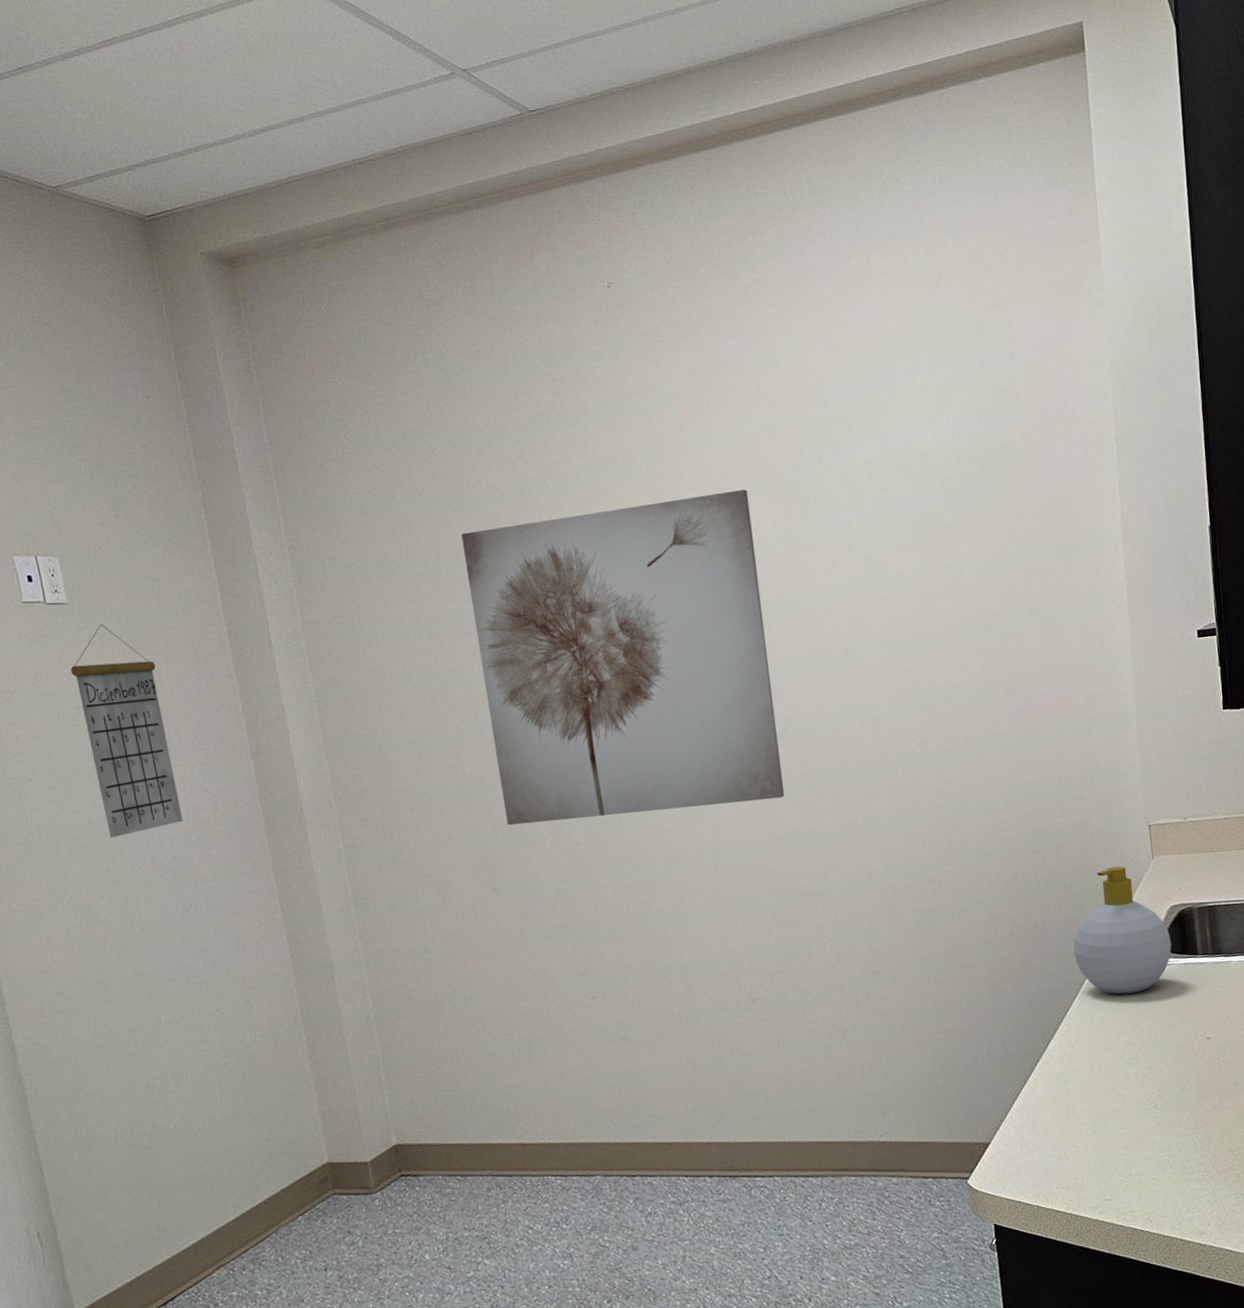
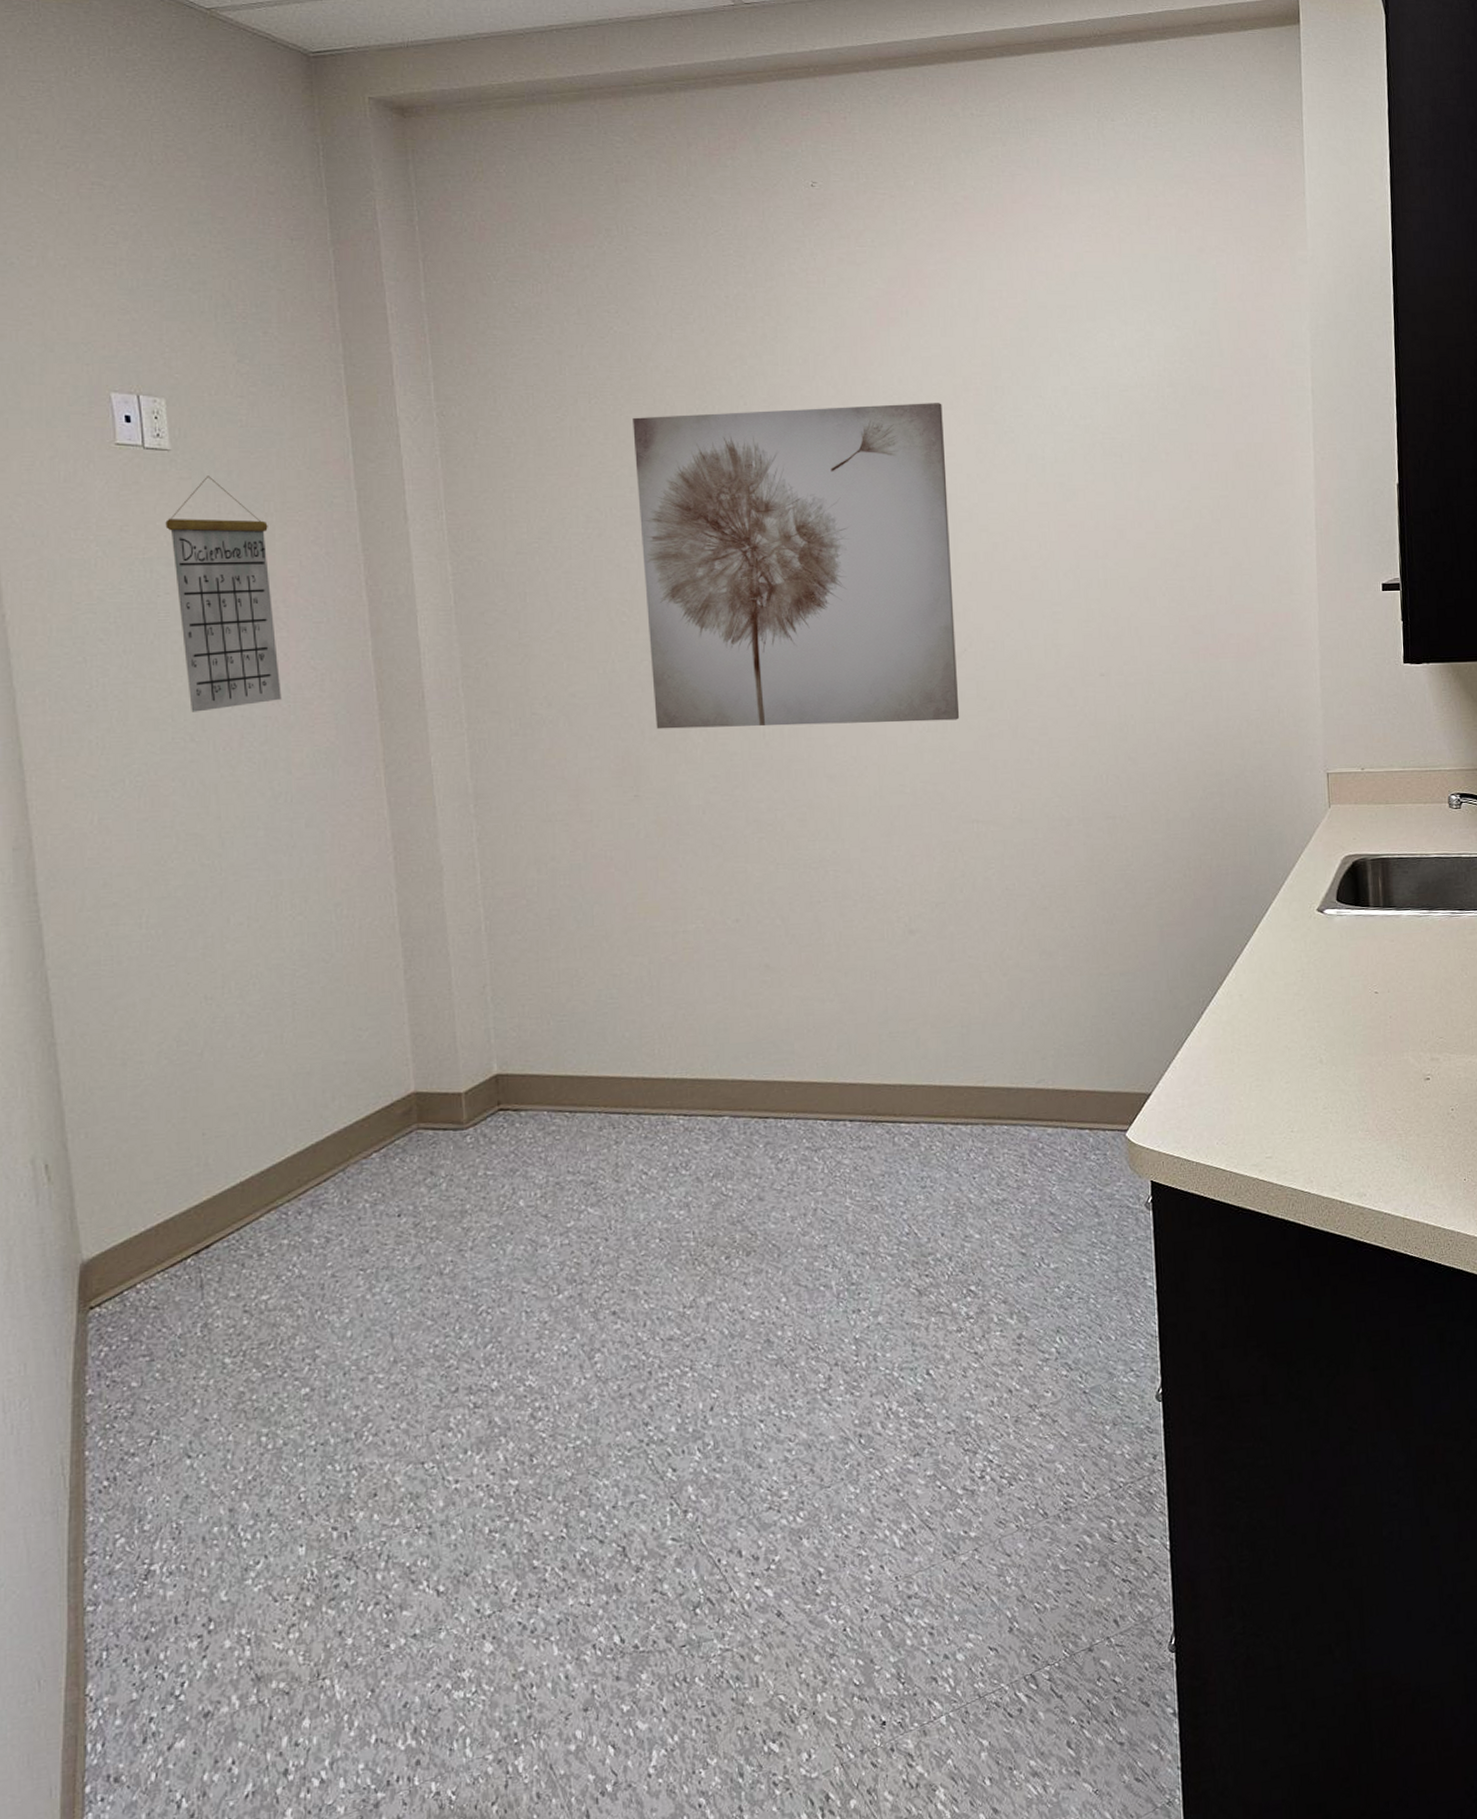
soap bottle: present [1073,866,1172,994] -> none [1246,813,1344,944]

